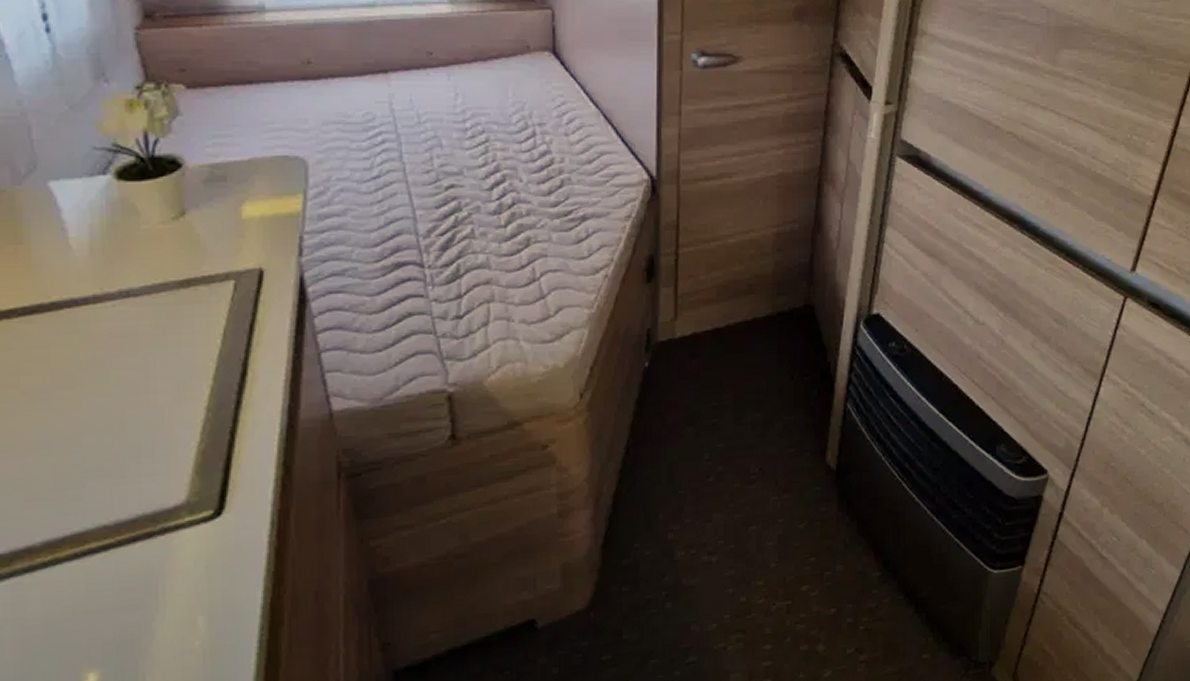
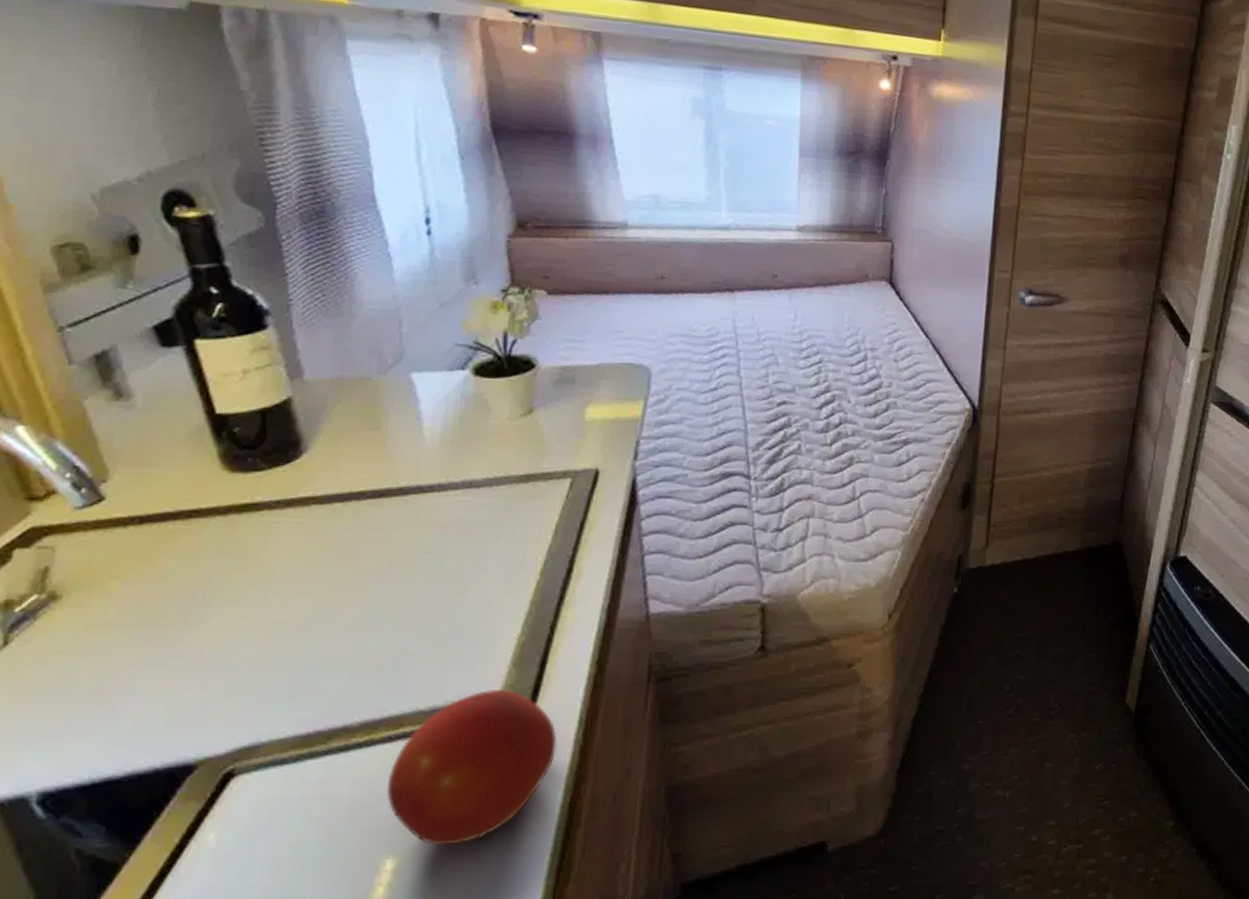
fruit: none [78,498,251,656] -> present [387,690,557,846]

